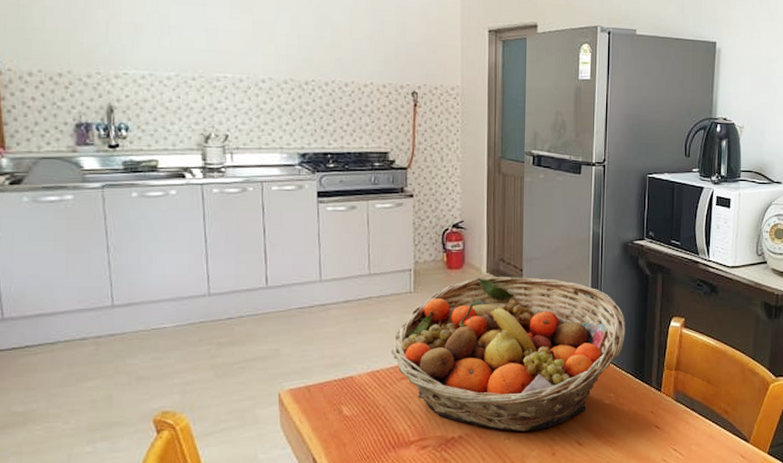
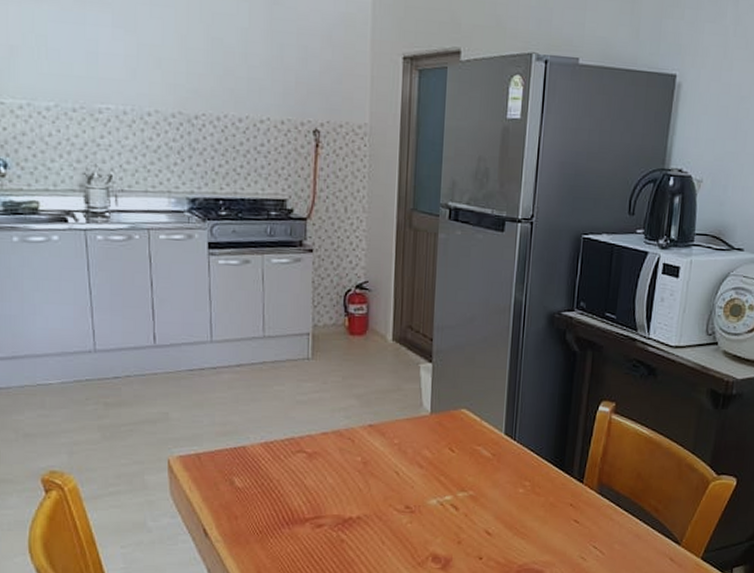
fruit basket: present [392,276,625,432] -> none [287,345,547,516]

